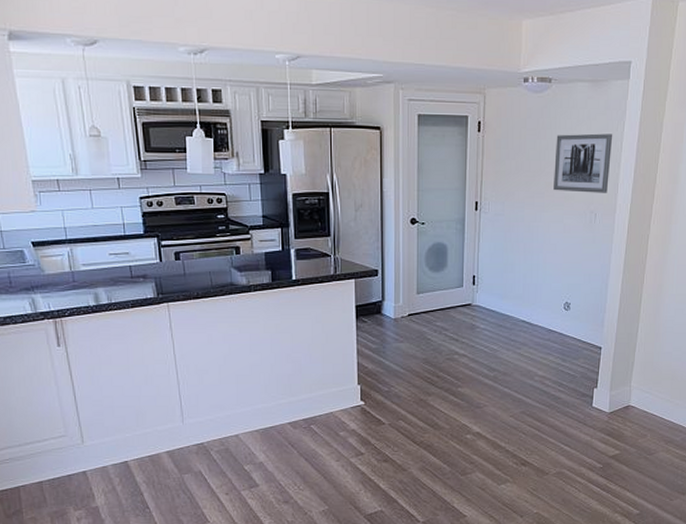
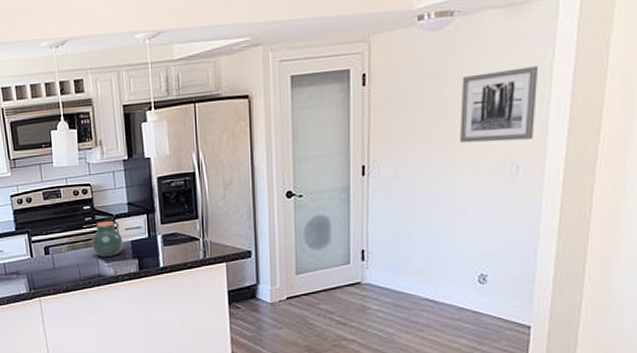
jar: none [224,232,257,266] -> present [91,221,123,257]

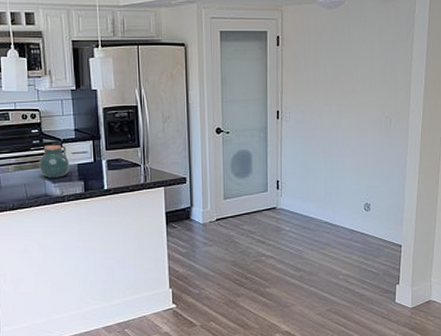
wall art: present [460,66,539,144] -> none [350,45,404,100]

